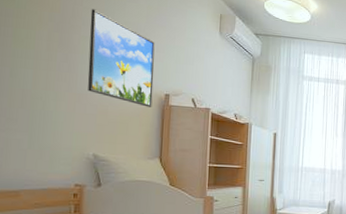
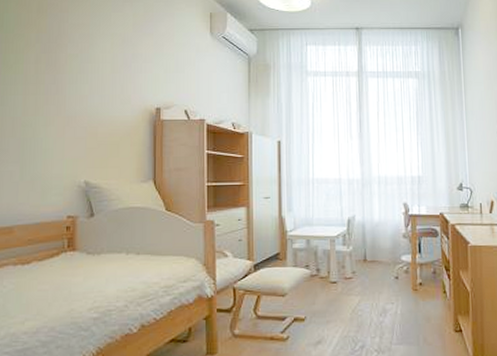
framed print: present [87,9,155,107] -> none [76,24,143,124]

